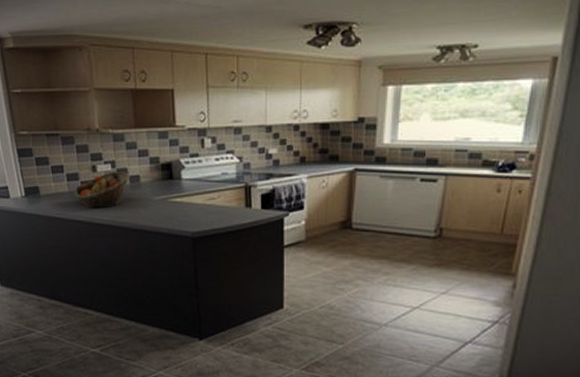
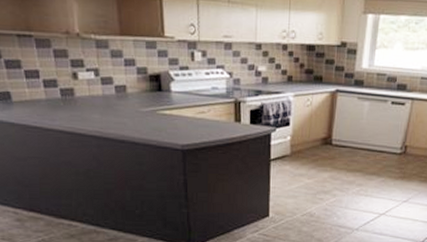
fruit basket: present [74,172,130,208] -> none [53,80,116,118]

